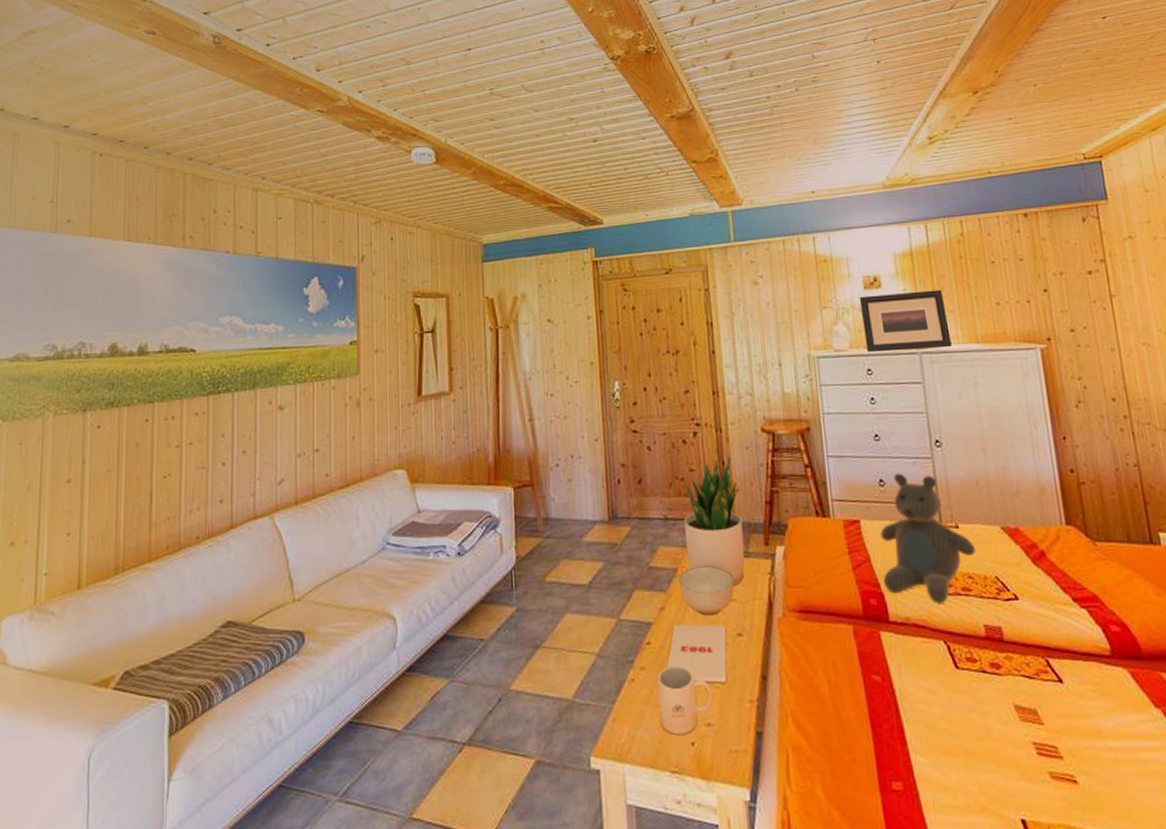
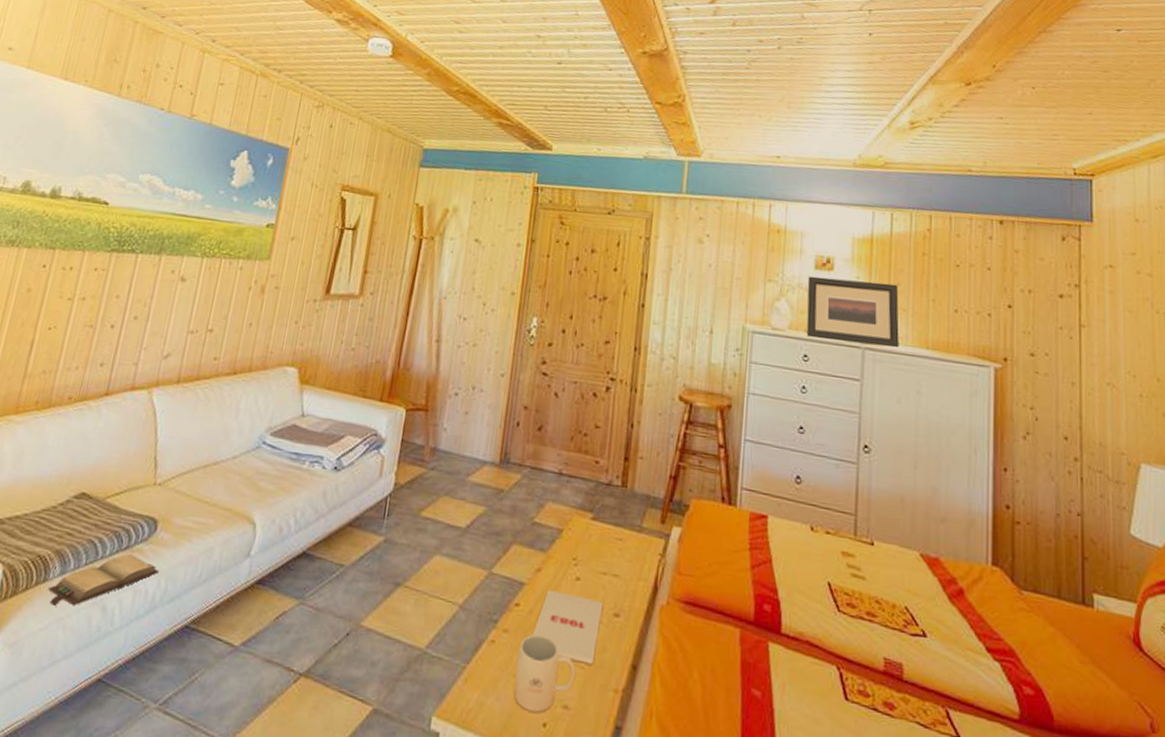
hardback book: none [215,668,316,728] -> present [48,554,160,606]
bowl: present [678,566,735,616] -> none [561,531,621,588]
planter: present [683,458,745,587] -> none [575,421,646,562]
teddy bear: present [880,473,976,603] -> none [783,472,889,625]

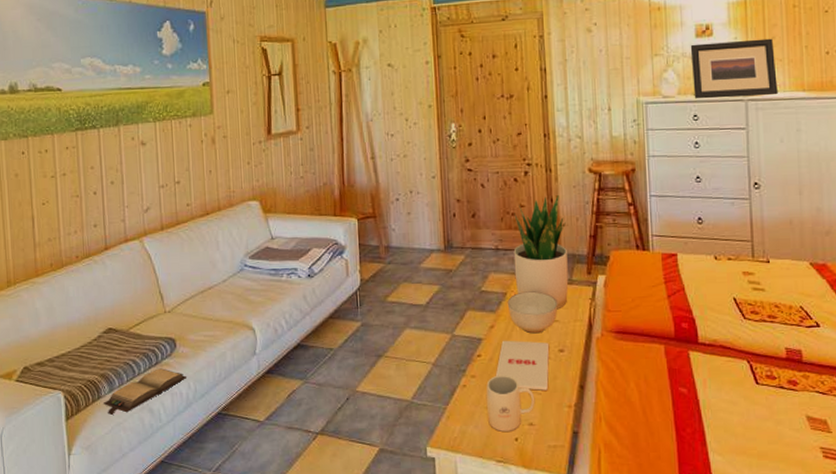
bowl: none [561,531,621,588] -> present [507,291,558,334]
planter: none [575,421,646,562] -> present [513,195,569,310]

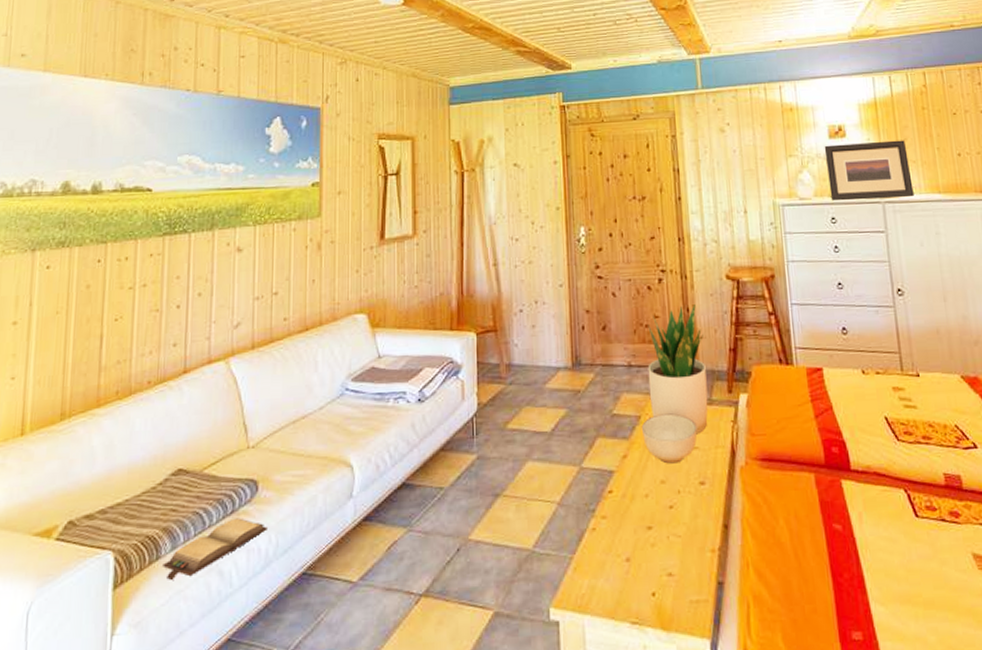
mug: present [485,375,536,432] -> none [618,514,675,585]
magazine: present [495,340,550,391] -> none [628,472,689,533]

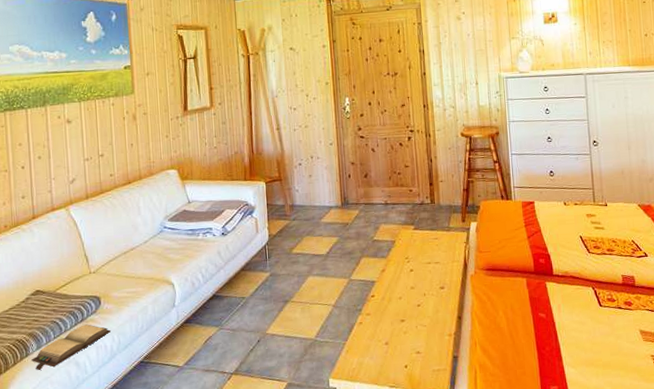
bowl: present [641,413,698,464] -> none [395,238,439,275]
planter: present [647,304,708,435] -> none [400,156,447,253]
picture frame: present [824,140,914,202] -> none [540,24,609,74]

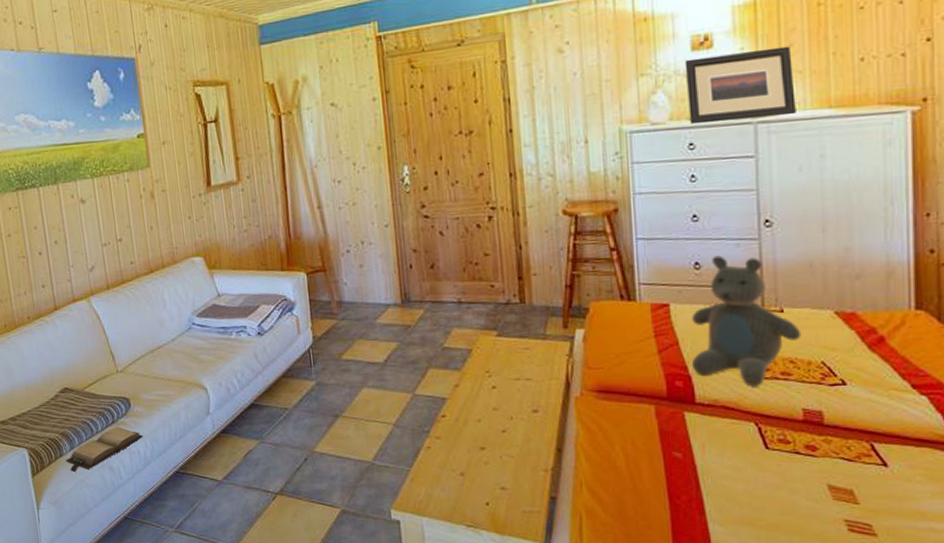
picture frame: none [540,24,609,74] -> present [684,46,796,125]
teddy bear: none [549,166,619,261] -> present [692,255,802,387]

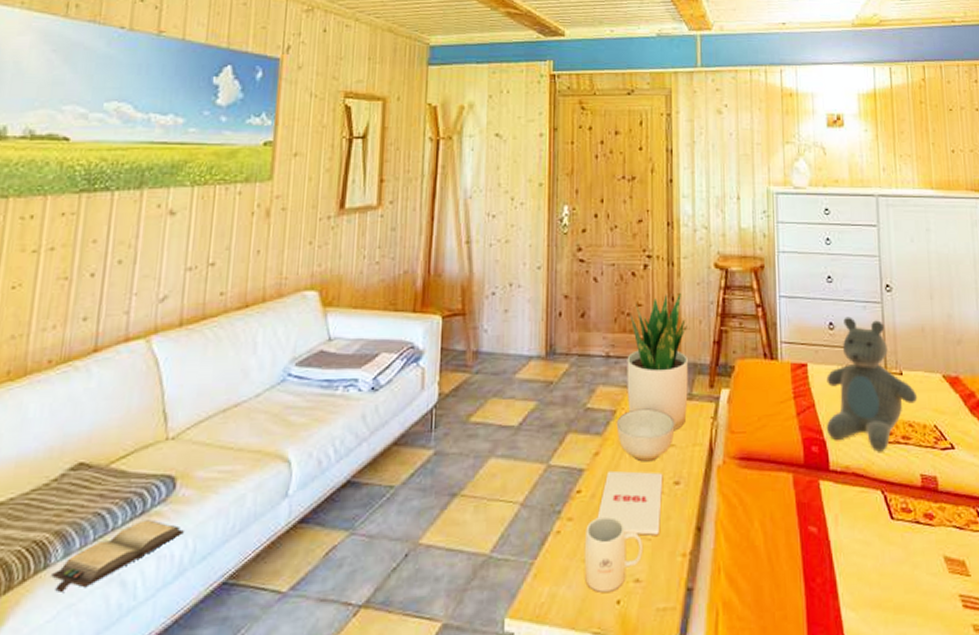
mug: none [452,436,508,495] -> present [584,516,644,592]
magazine: none [462,399,522,453] -> present [597,470,663,536]
bowl: none [472,347,531,393] -> present [616,408,675,462]
planter: none [478,241,542,367] -> present [627,293,689,431]
picture frame: present [684,46,796,125] -> none [821,133,908,192]

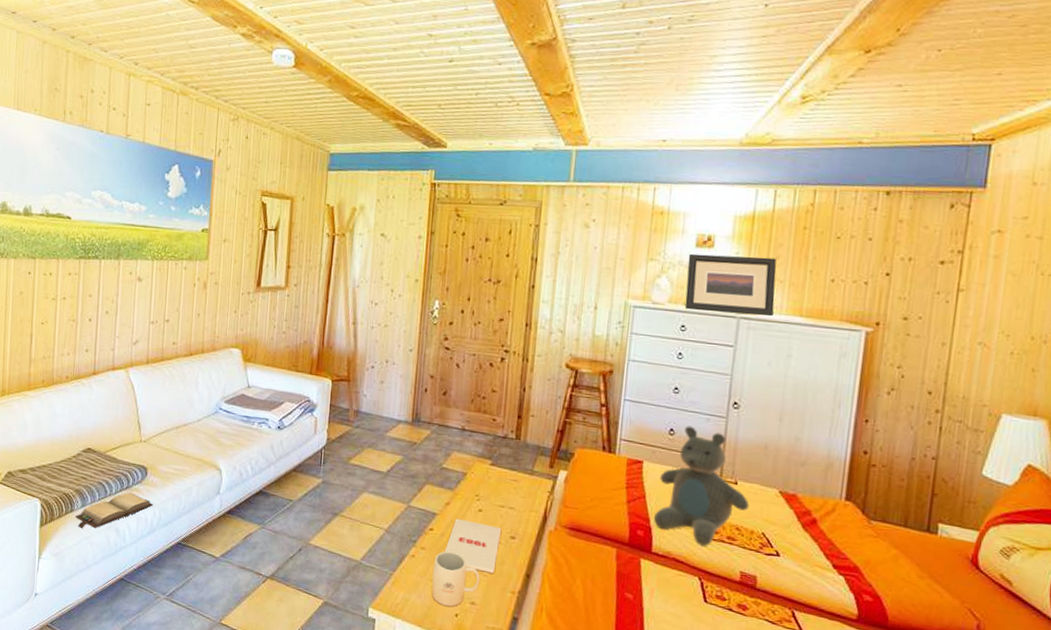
bowl: present [616,408,675,462] -> none [465,474,516,518]
planter: present [627,293,689,431] -> none [477,386,536,497]
picture frame: none [821,133,908,192] -> present [684,253,777,317]

